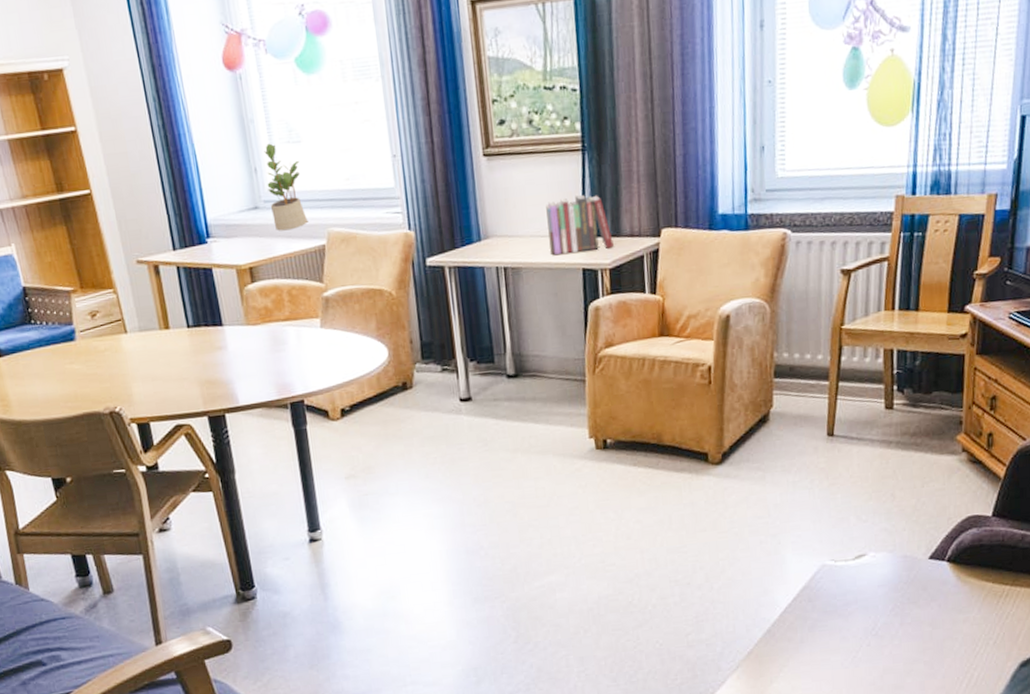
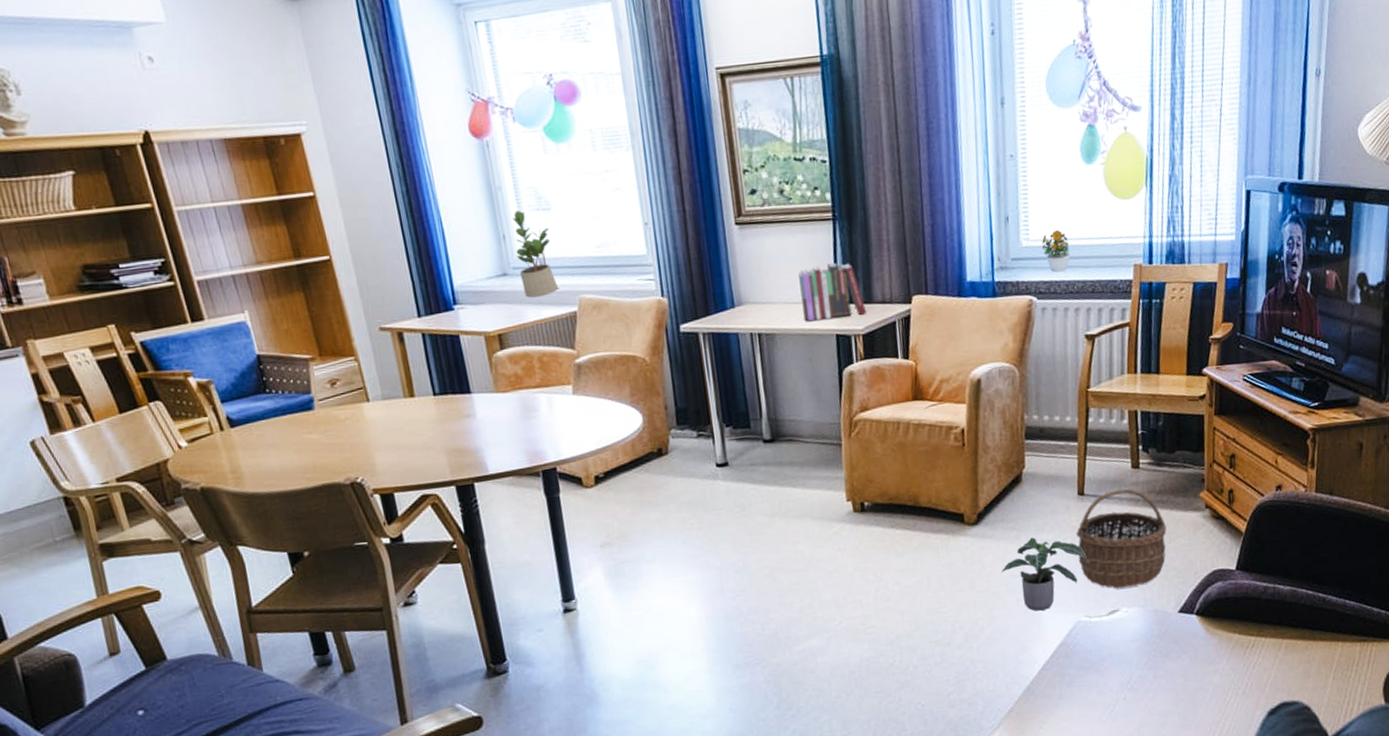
potted plant: none [746,478,833,553] -> present [1002,537,1085,611]
flowerpot: none [798,159,829,204] -> present [1041,229,1071,273]
wicker basket: none [823,429,920,532] -> present [1075,488,1167,588]

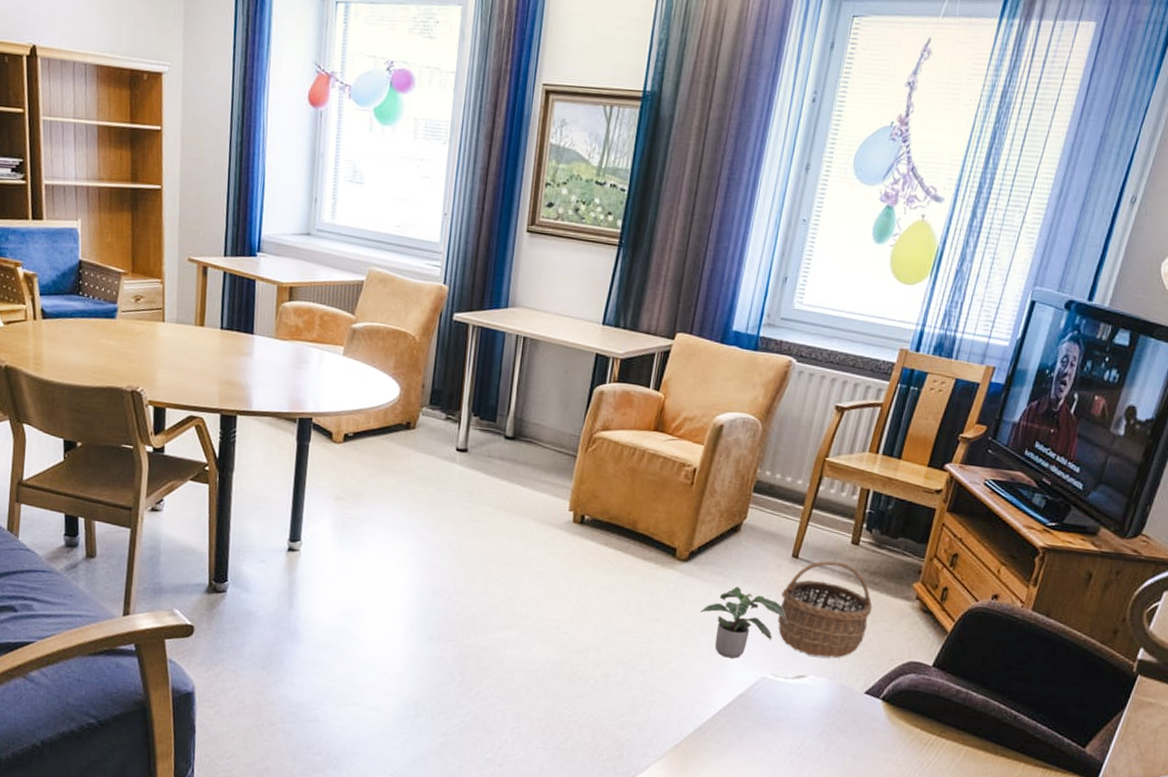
potted plant: present [512,210,558,298] -> none [321,179,358,261]
books: present [798,263,866,322] -> none [570,286,630,340]
flowerpot: present [1041,229,1071,273] -> none [812,299,841,341]

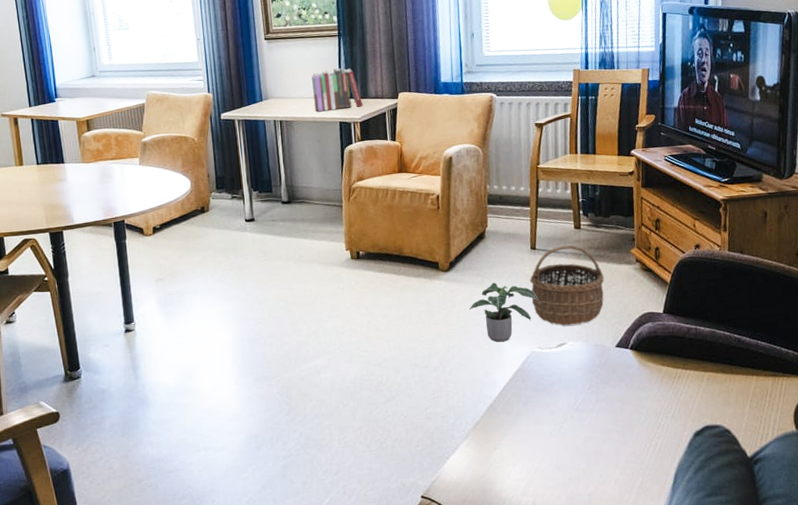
books: none [570,286,630,340] -> present [311,68,363,112]

